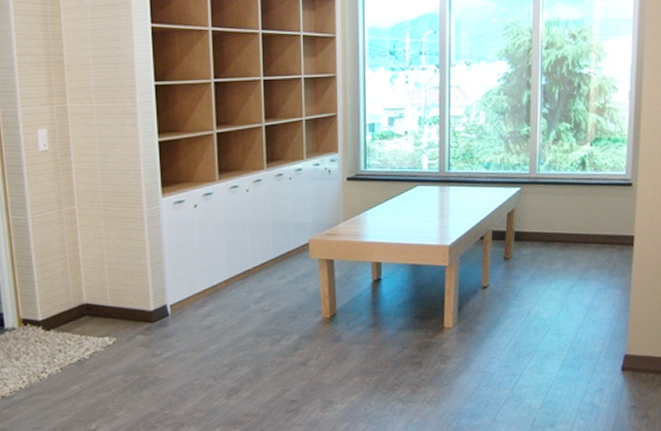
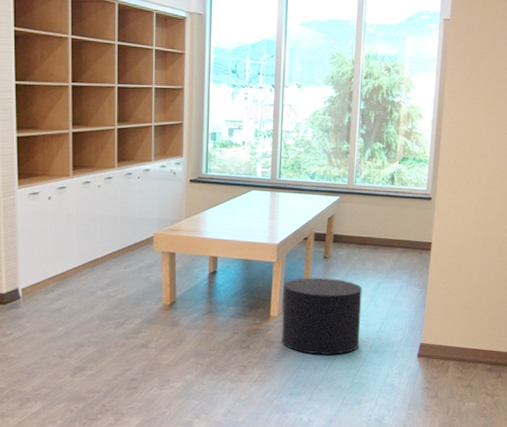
stool: none [458,282,551,370] -> present [281,278,362,355]

